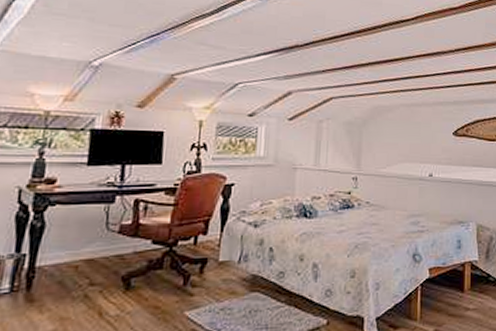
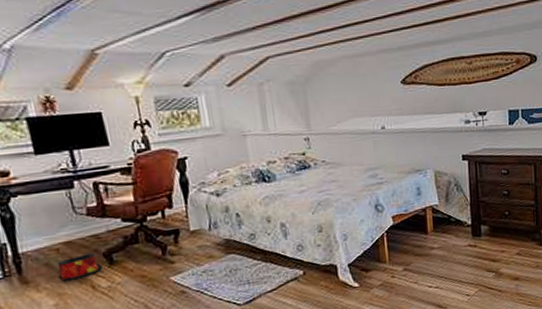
bag: none [67,275,117,305] -> present [57,253,102,283]

